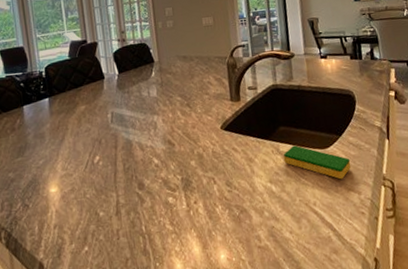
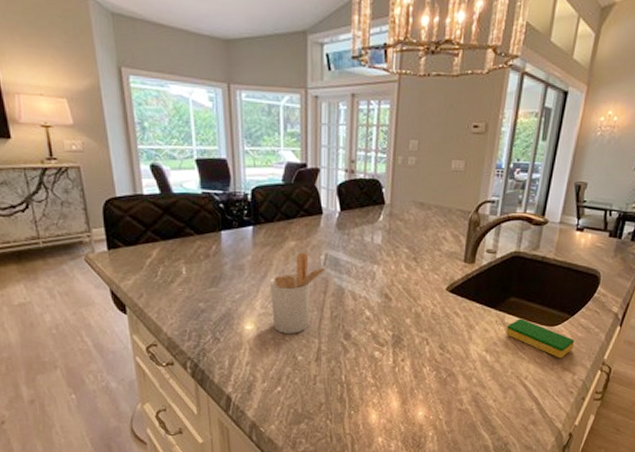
utensil holder: none [67,114,118,192] -> present [269,252,332,334]

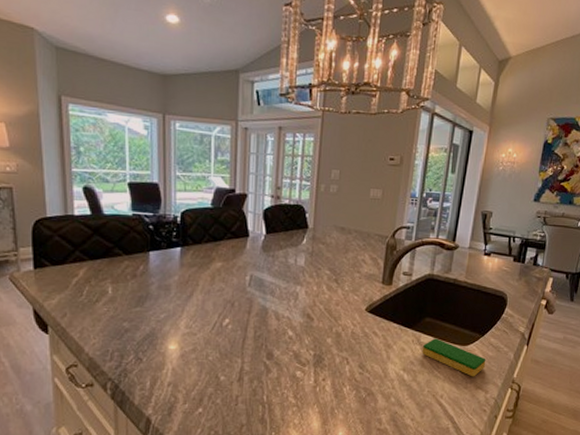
utensil holder: present [269,252,332,334] -> none [195,273,257,353]

